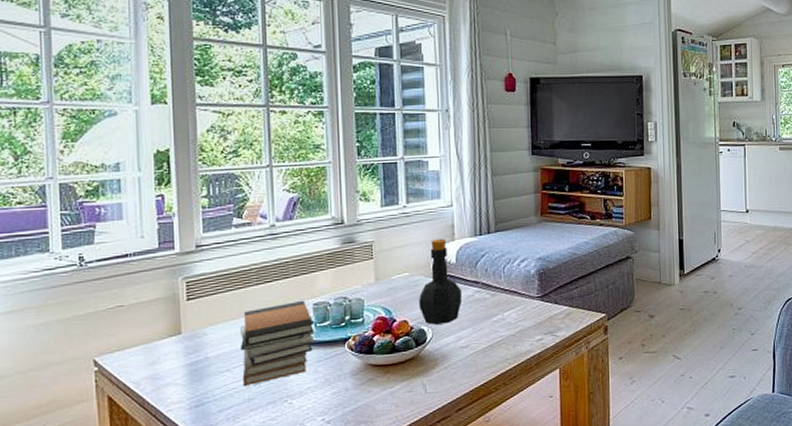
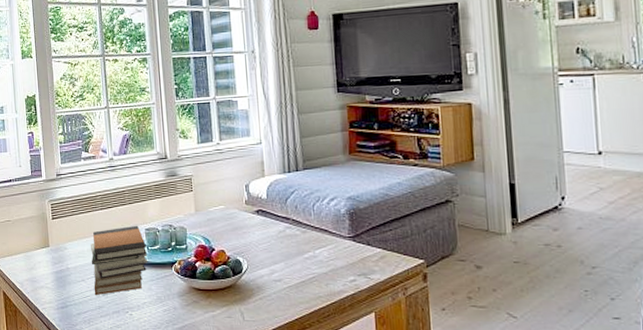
bottle: present [419,238,463,325] -> none [234,174,274,256]

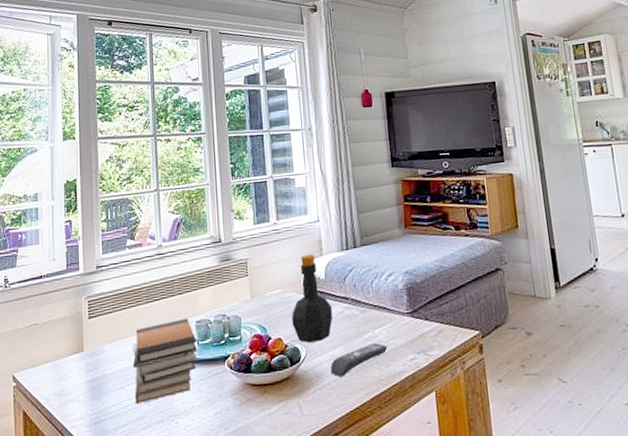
bottle: none [234,174,274,256] -> present [292,254,333,343]
remote control: none [270,262,328,291] -> present [330,342,388,378]

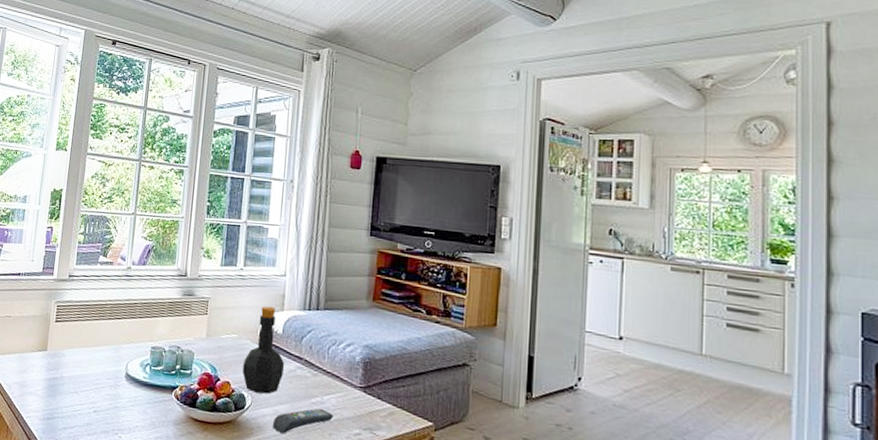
book stack: present [132,317,198,403] -> none [85,341,149,411]

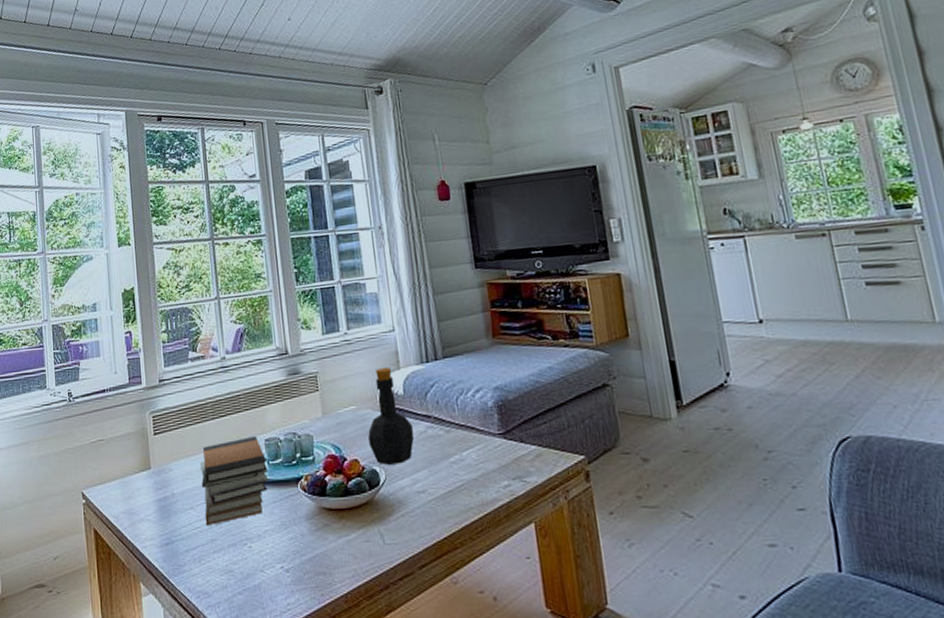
book stack: none [85,341,149,411] -> present [200,435,269,525]
remote control: present [272,408,334,434] -> none [413,466,478,504]

